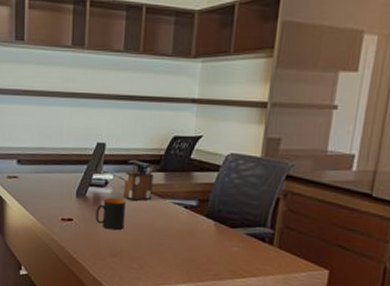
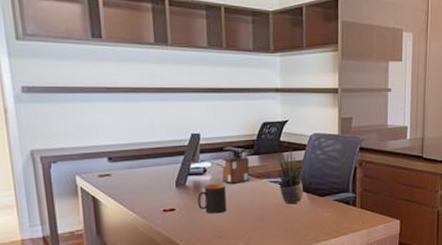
potted plant: none [183,168,211,231] -> present [276,148,303,204]

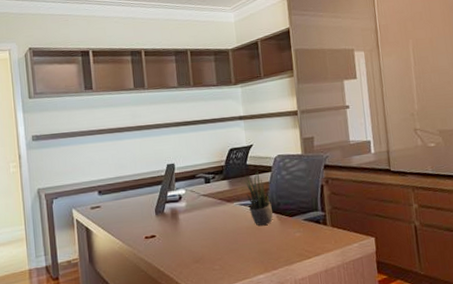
mug: present [197,184,227,214] -> none [175,209,202,239]
desk organizer: present [222,150,250,184] -> none [194,176,221,209]

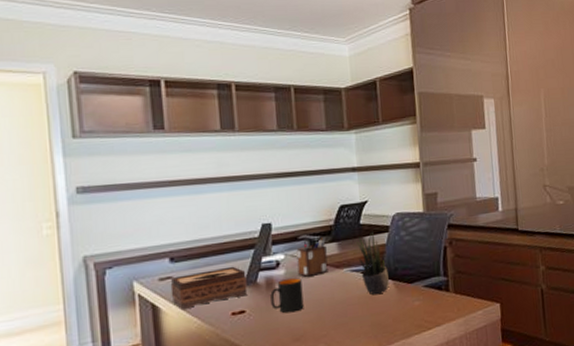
tissue box: none [99,198,157,232] -> present [170,266,248,309]
mug: none [175,209,202,239] -> present [270,278,304,314]
desk organizer: none [194,176,221,209] -> present [296,237,328,277]

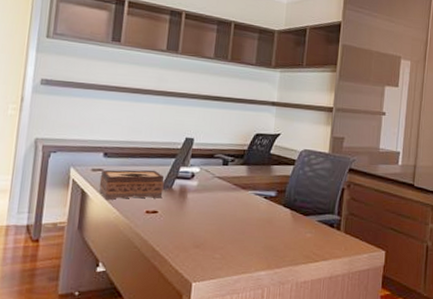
mug: present [270,278,304,314] -> none [181,190,211,222]
desk organizer: present [296,237,328,277] -> none [209,158,238,192]
potted plant: present [356,231,389,295] -> none [263,162,288,220]

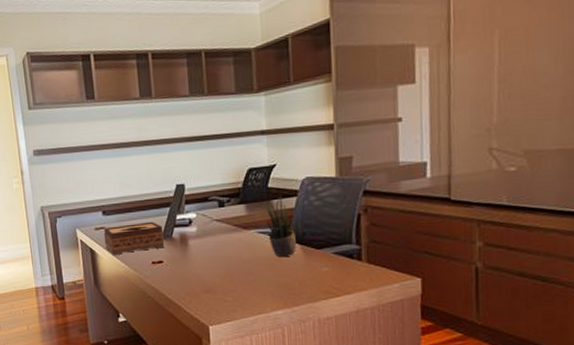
potted plant: none [263,162,288,220] -> present [264,195,297,257]

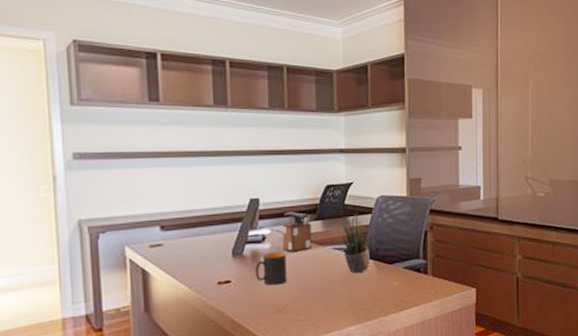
tissue box: present [103,221,165,255] -> none [160,237,234,276]
mug: none [184,235,214,267] -> present [255,252,287,286]
desk organizer: none [207,199,236,235] -> present [282,215,312,252]

